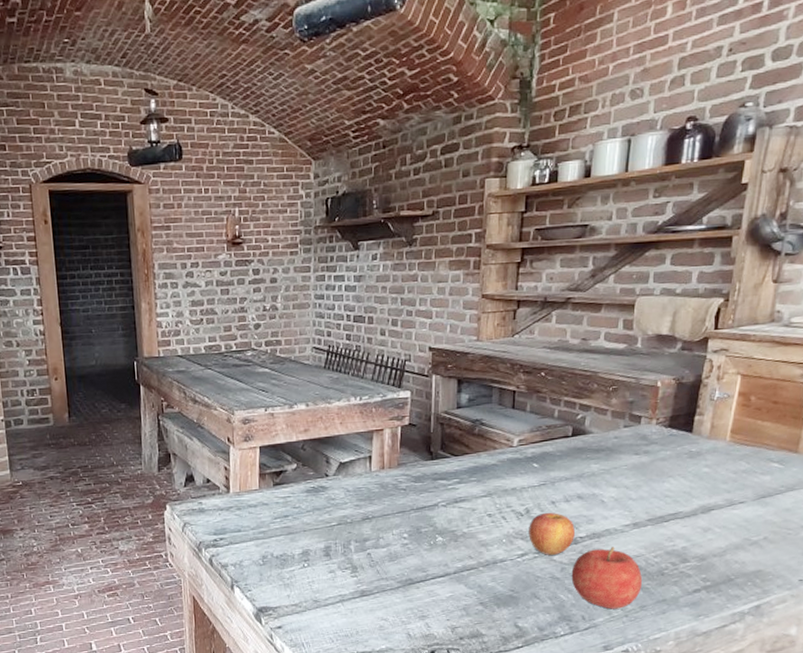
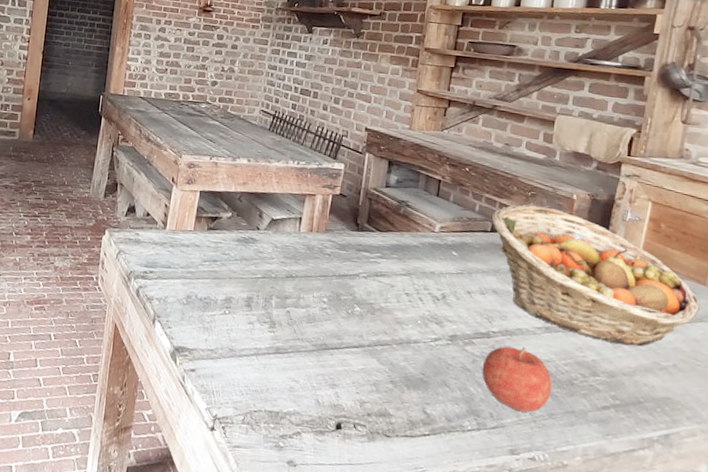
apple: present [529,512,575,555] -> none [443,301,488,345]
fruit basket: none [572,400,792,528] -> present [491,204,700,347]

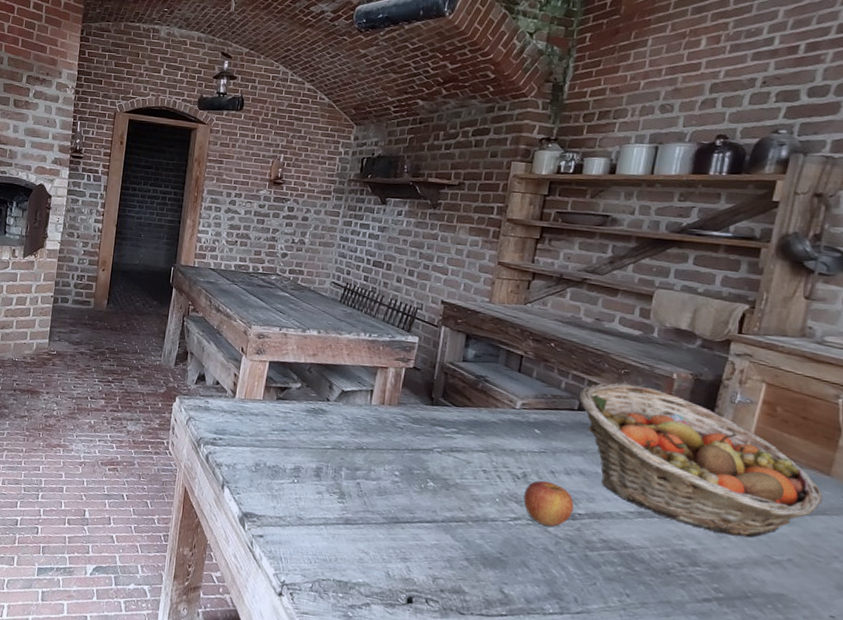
apple: none [443,301,488,345] -> present [524,480,574,527]
fruit: present [482,346,552,413] -> none [566,529,645,600]

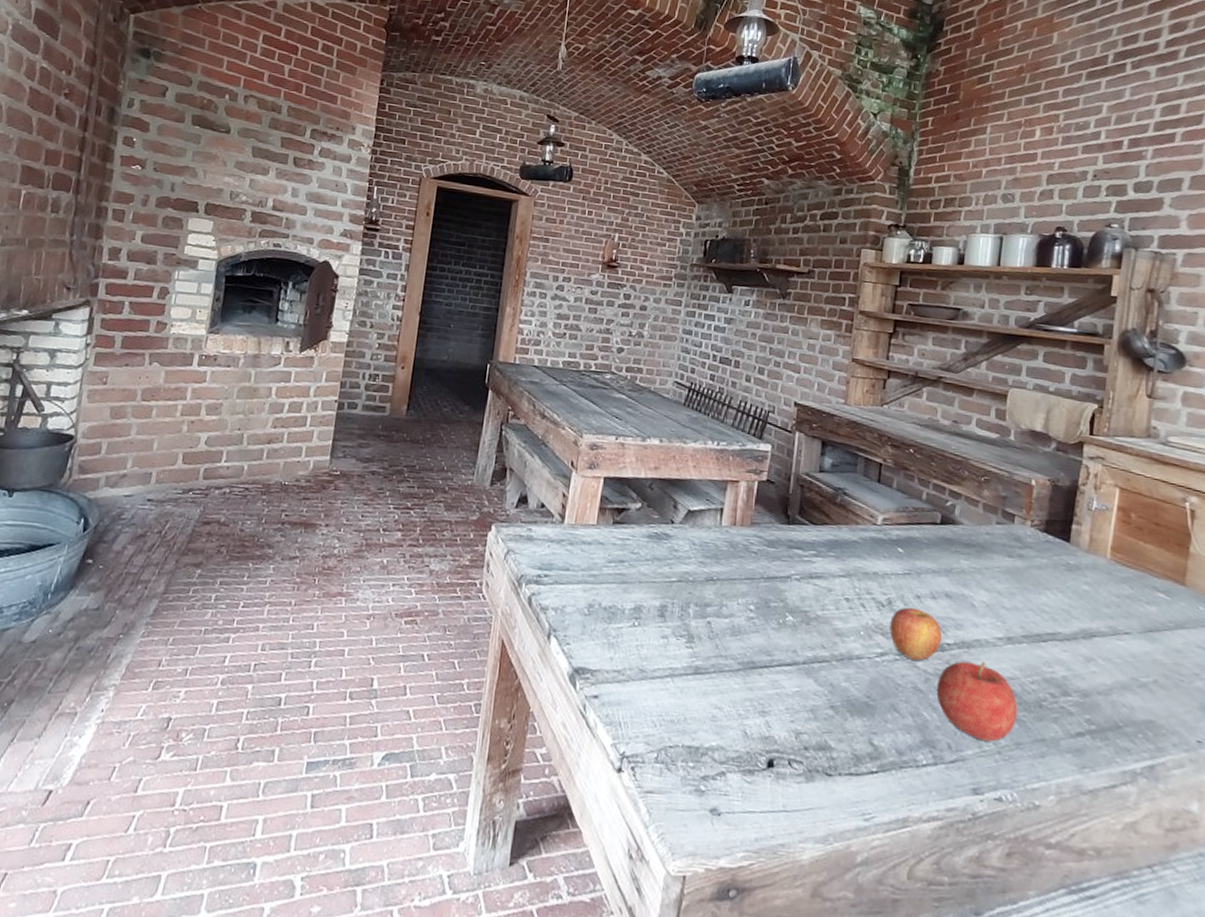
fruit: none [566,529,645,600] -> present [936,661,1017,742]
fruit basket: present [578,382,823,538] -> none [940,492,1180,660]

